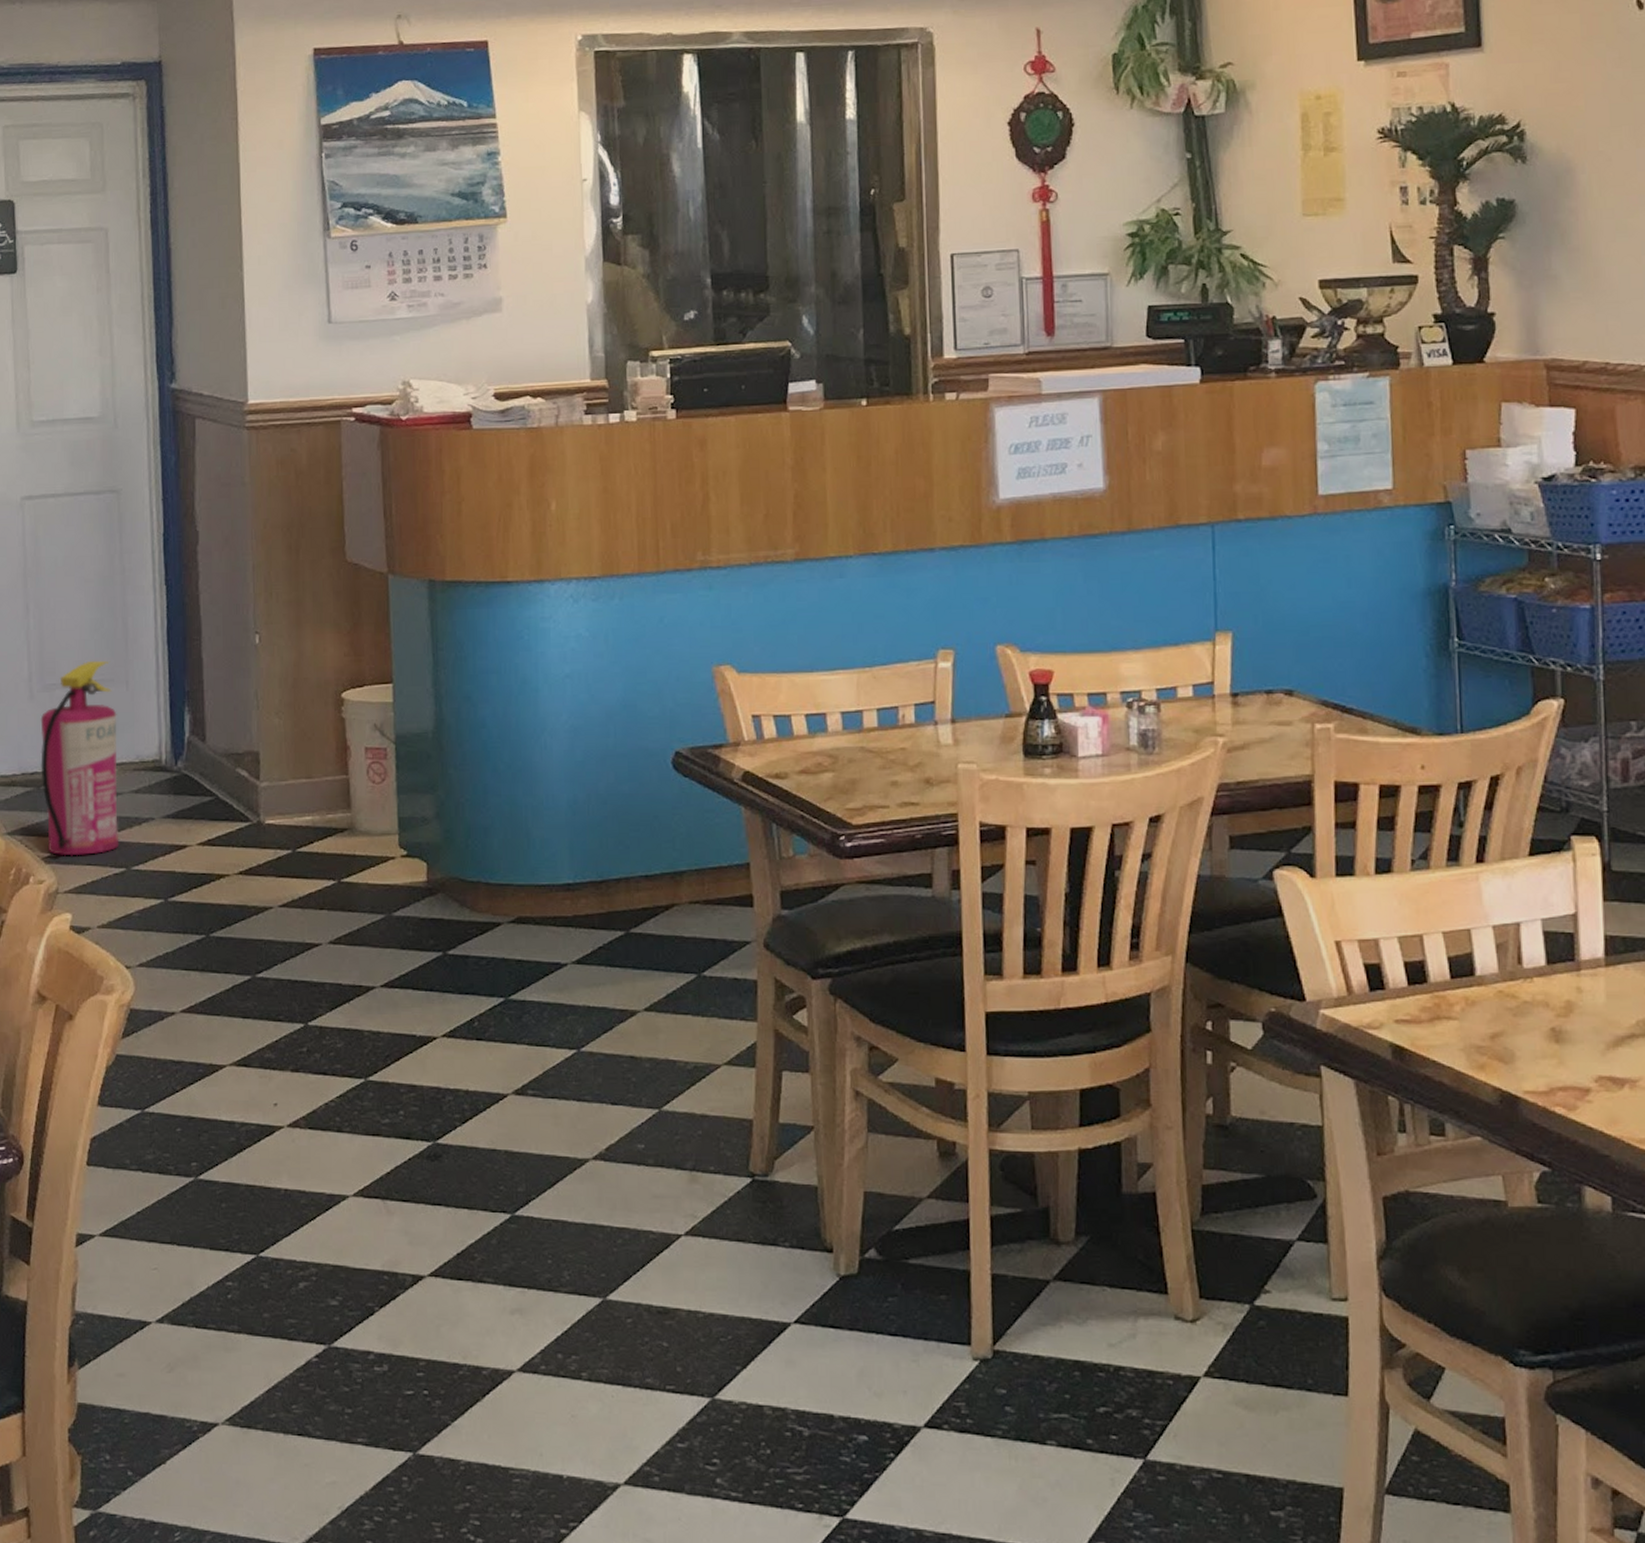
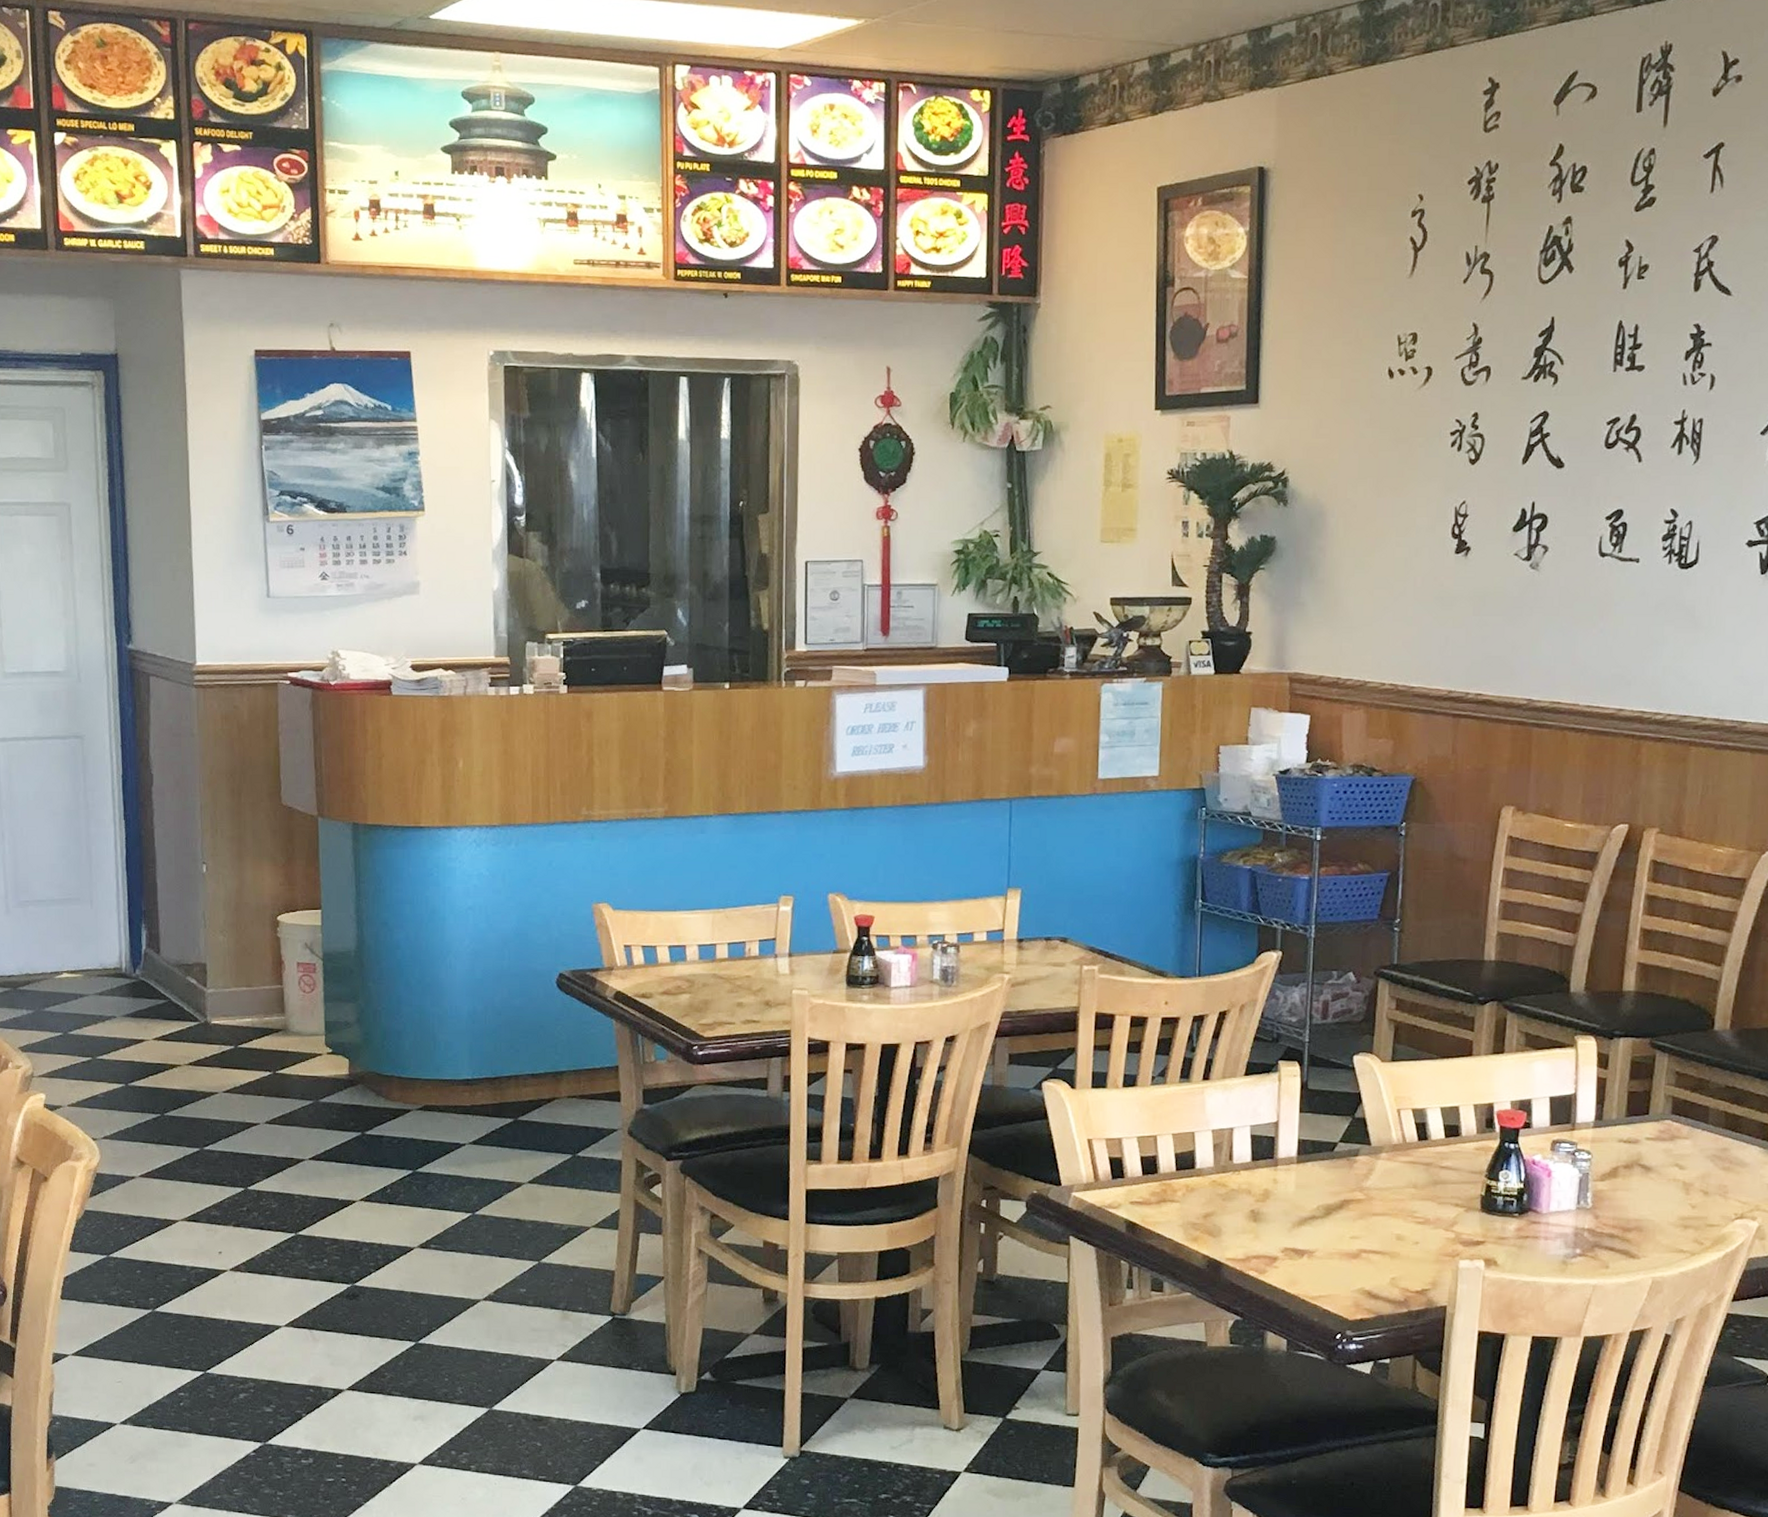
fire extinguisher: present [40,660,119,856] -> none [16,882,86,1047]

